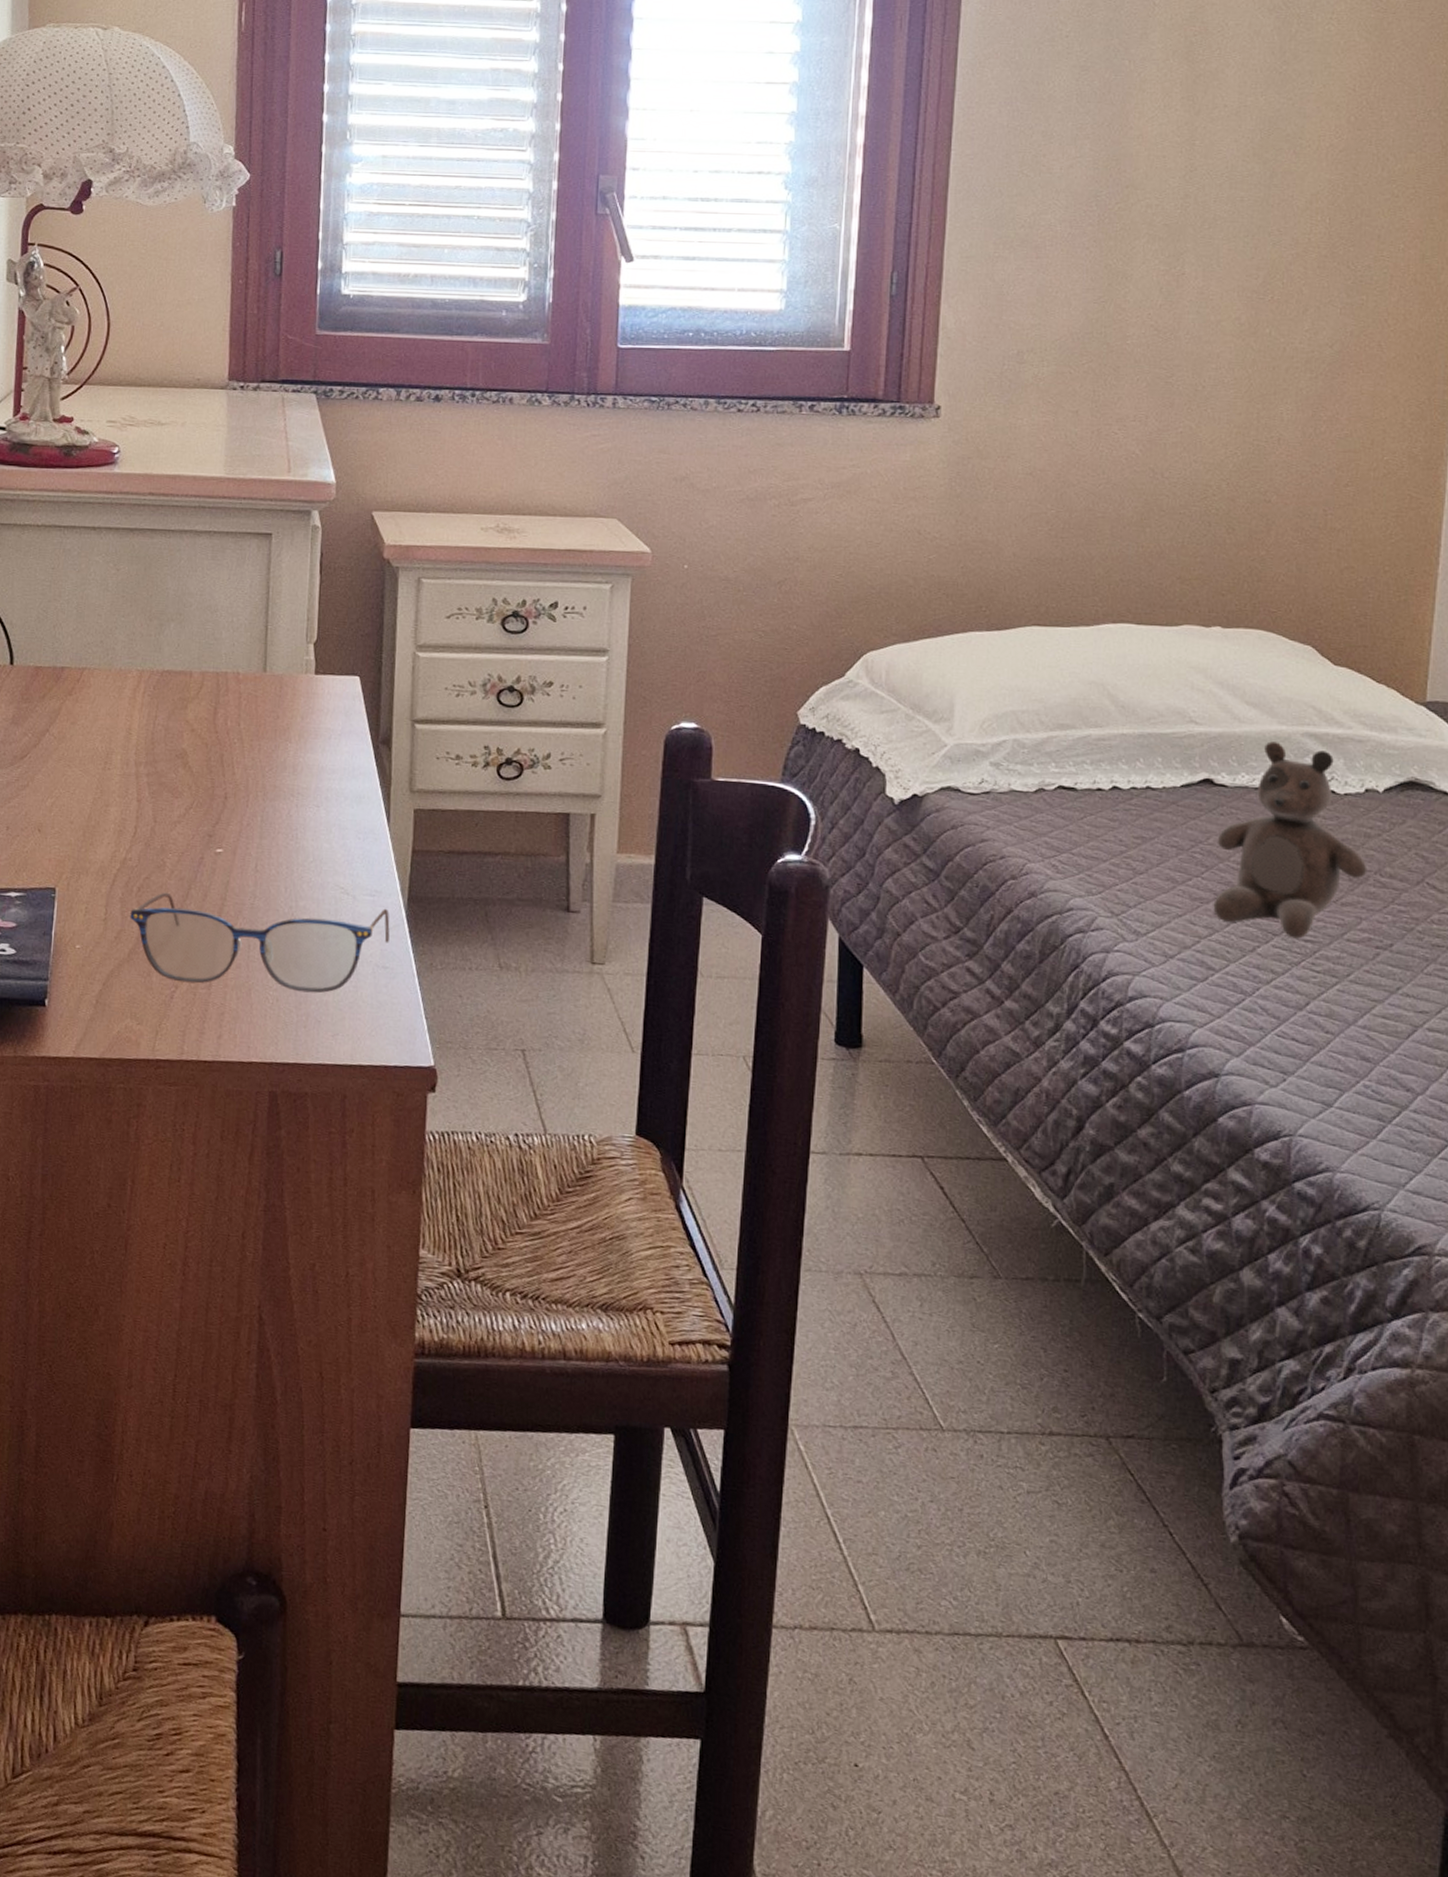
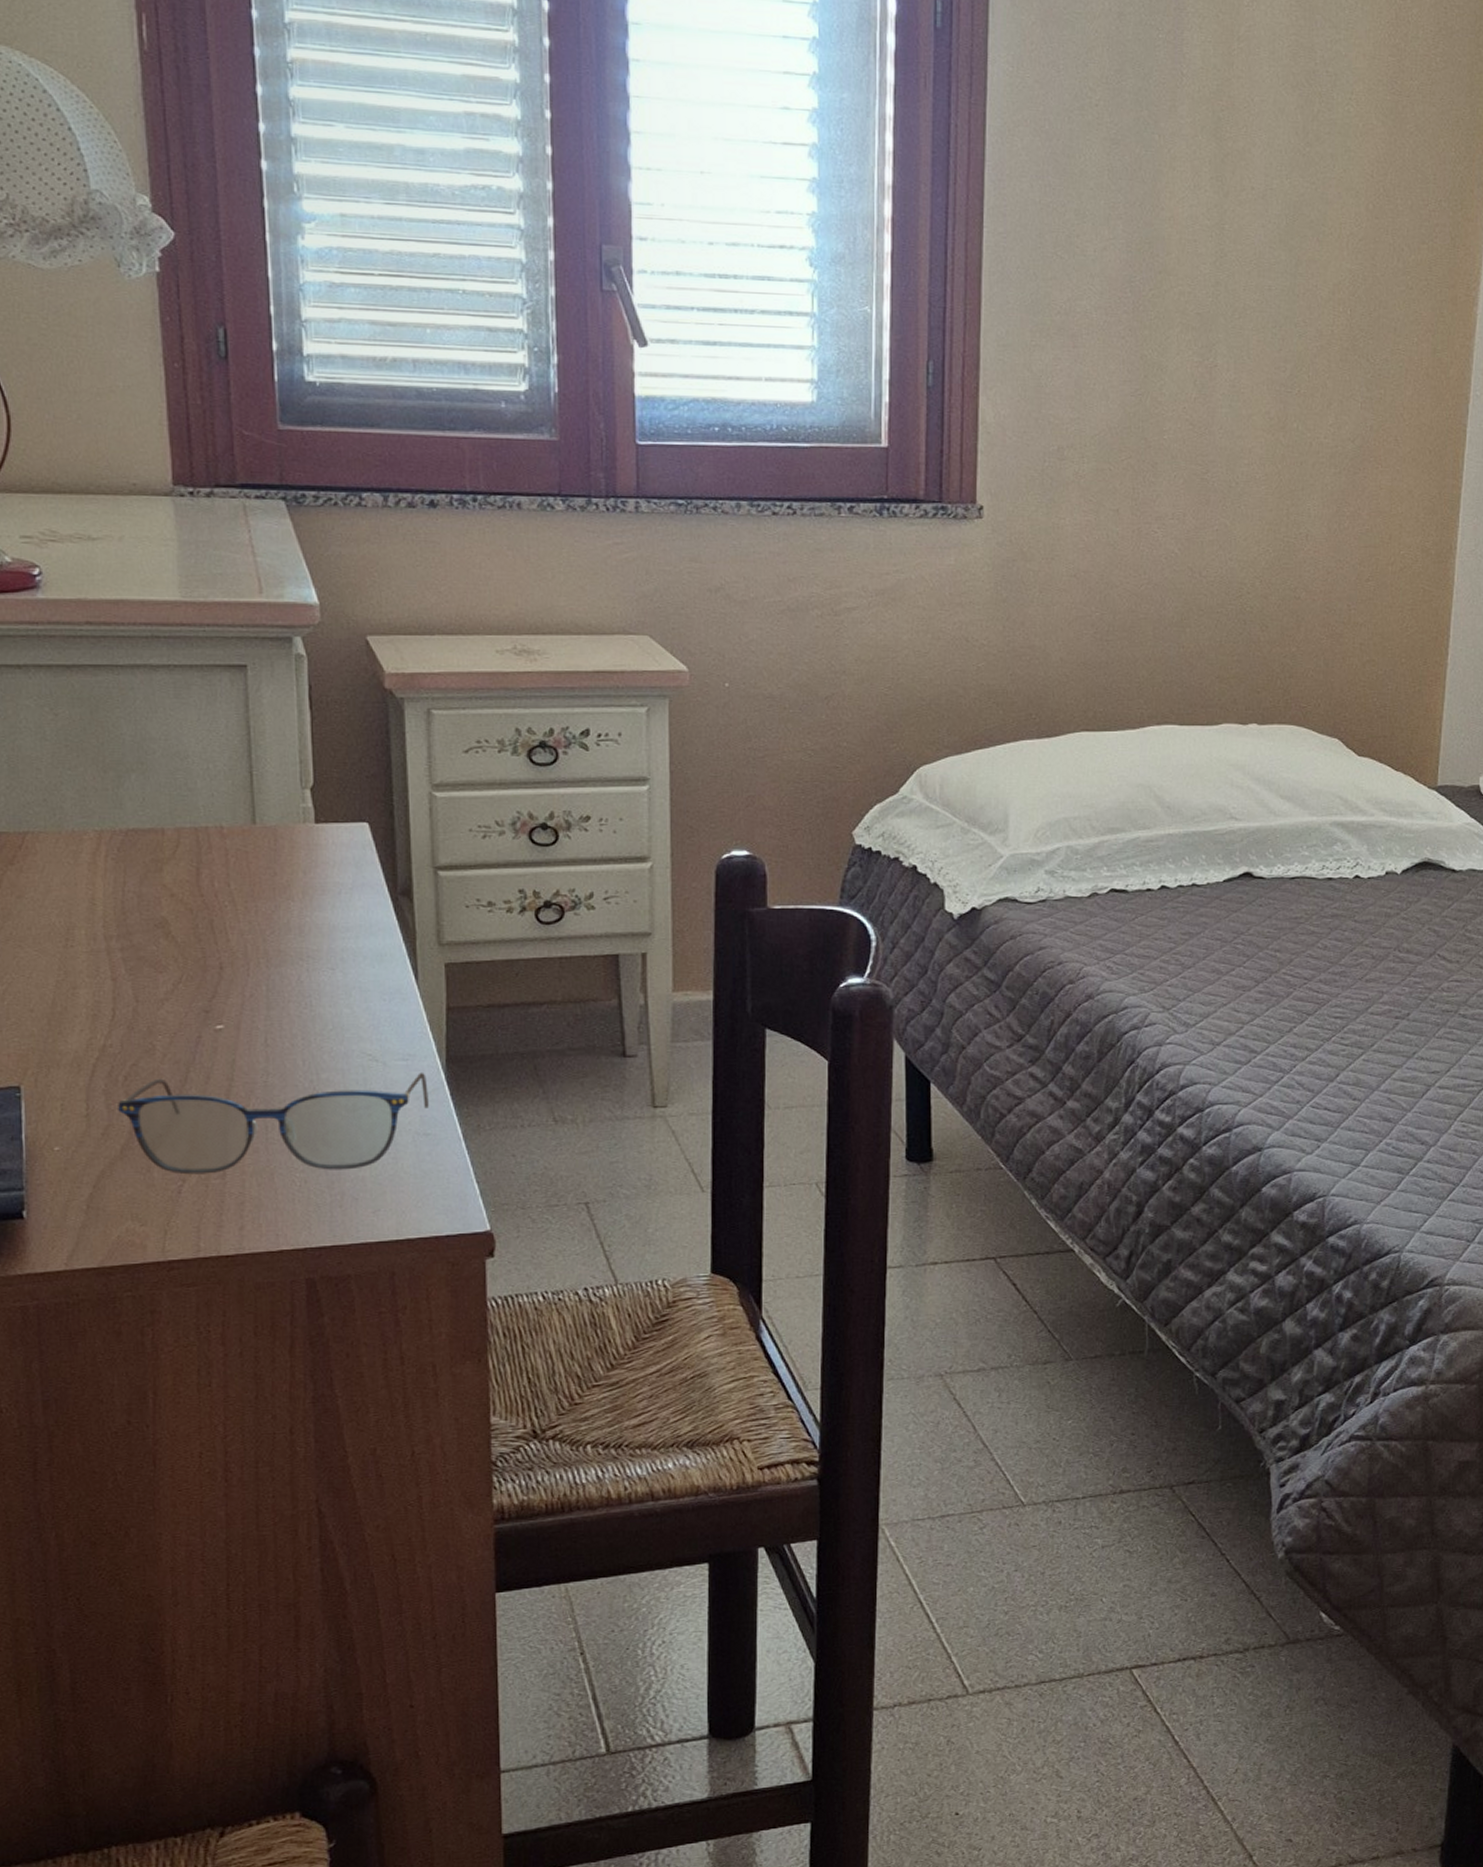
stuffed animal: present [1213,741,1368,939] -> none [1254,833,1388,1016]

